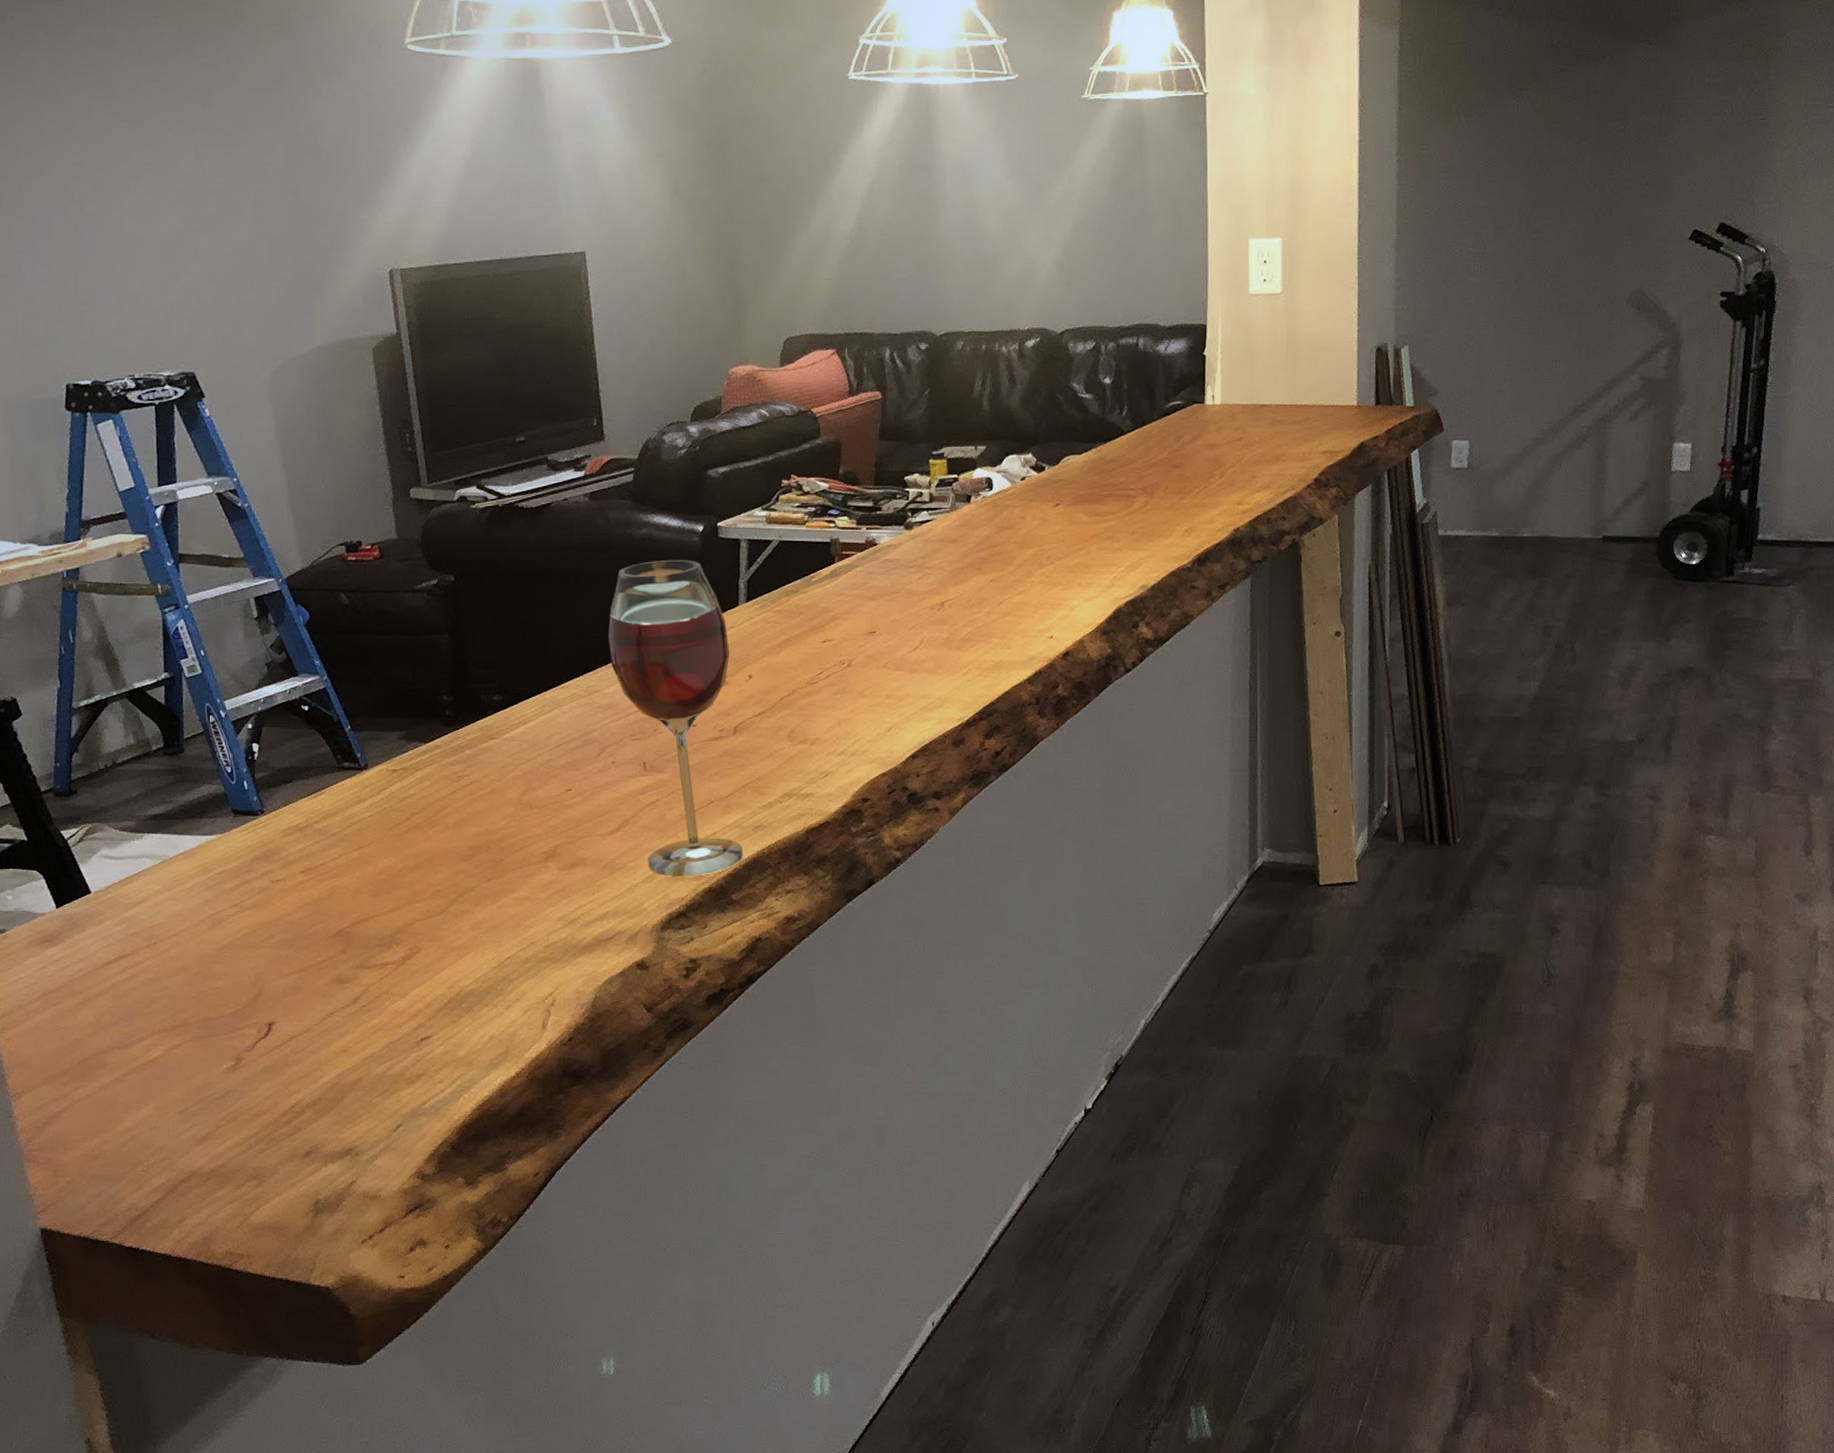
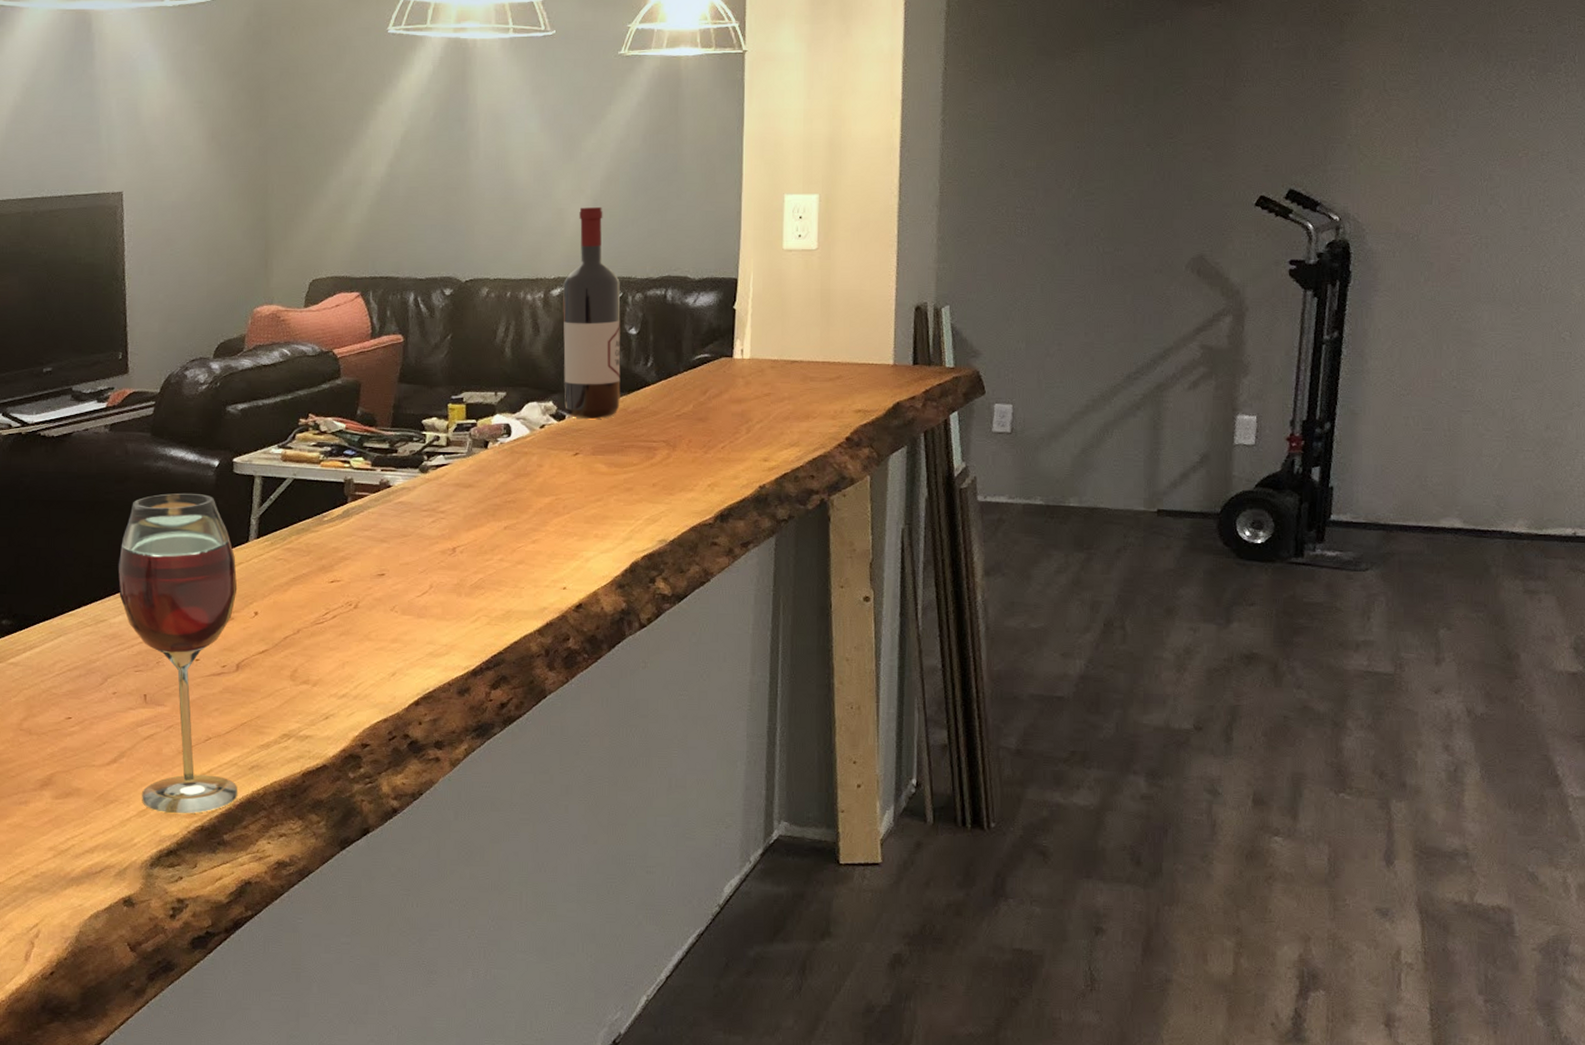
wine bottle: none [1037,255,1098,470] -> present [563,206,621,420]

